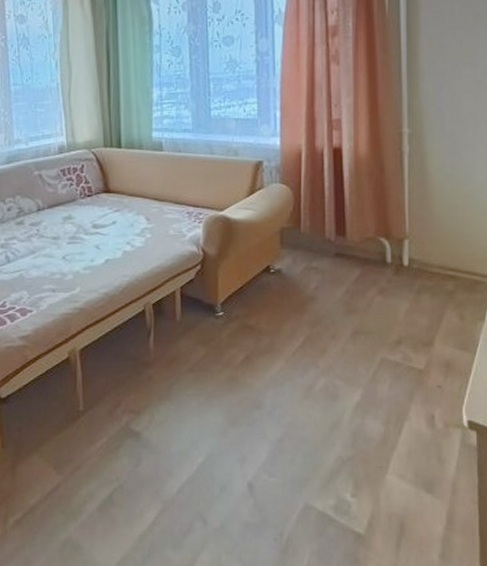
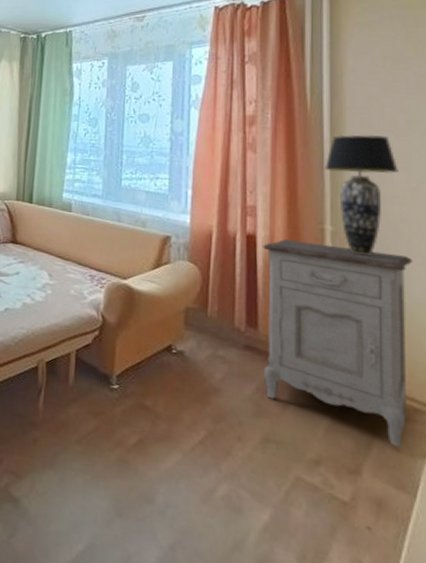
nightstand: none [348,146,477,316] -> present [263,239,413,448]
table lamp: none [401,33,466,153] -> present [324,134,398,256]

